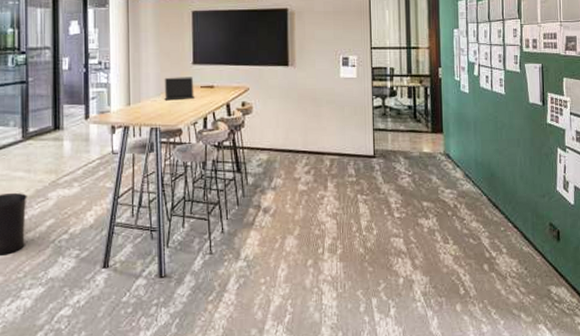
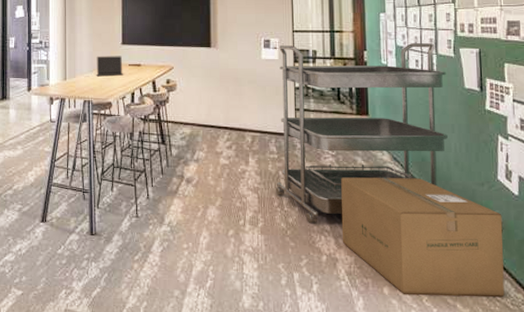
utility cart: none [354,58,514,246] -> present [276,42,448,223]
box: none [417,193,562,309] -> present [341,177,505,297]

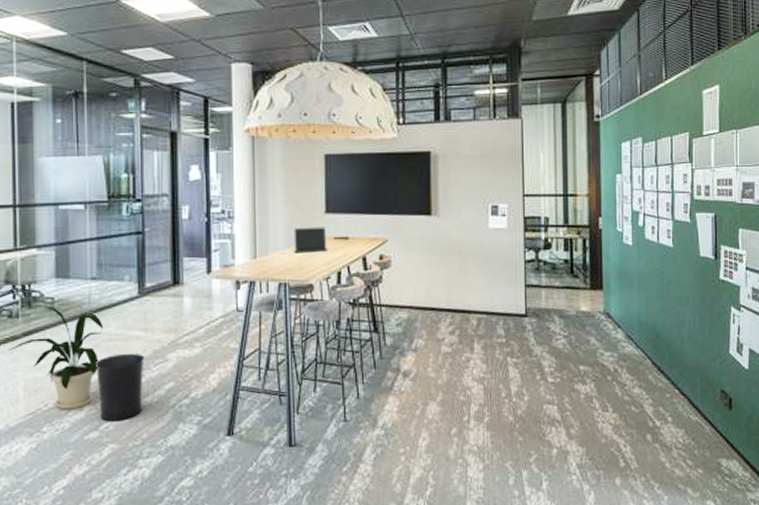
utility cart: present [276,42,448,223] -> none [504,207,682,414]
box: present [341,177,505,297] -> none [573,357,733,484]

